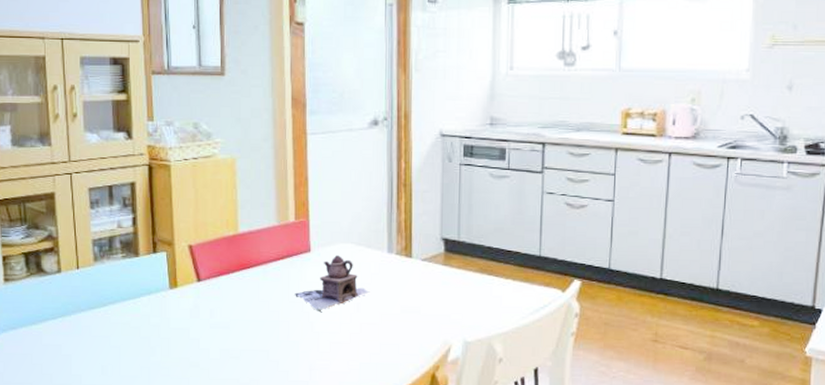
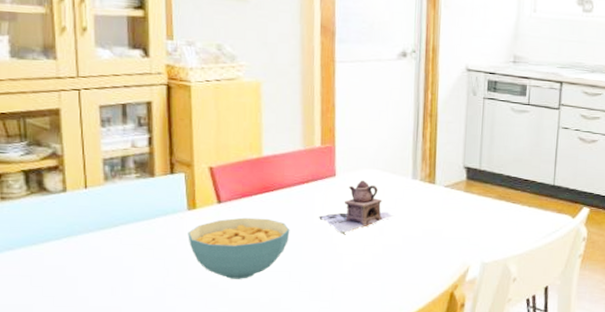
cereal bowl: none [170,295,267,359] -> present [188,217,290,279]

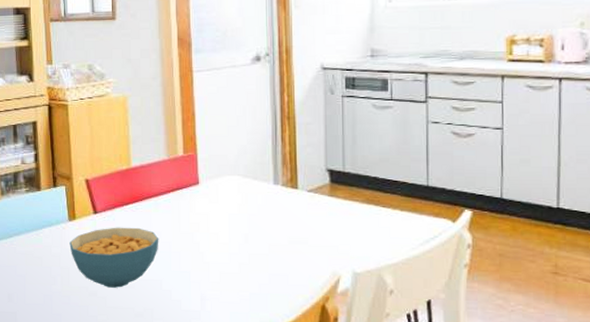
teapot: present [319,181,393,234] -> none [185,188,257,242]

